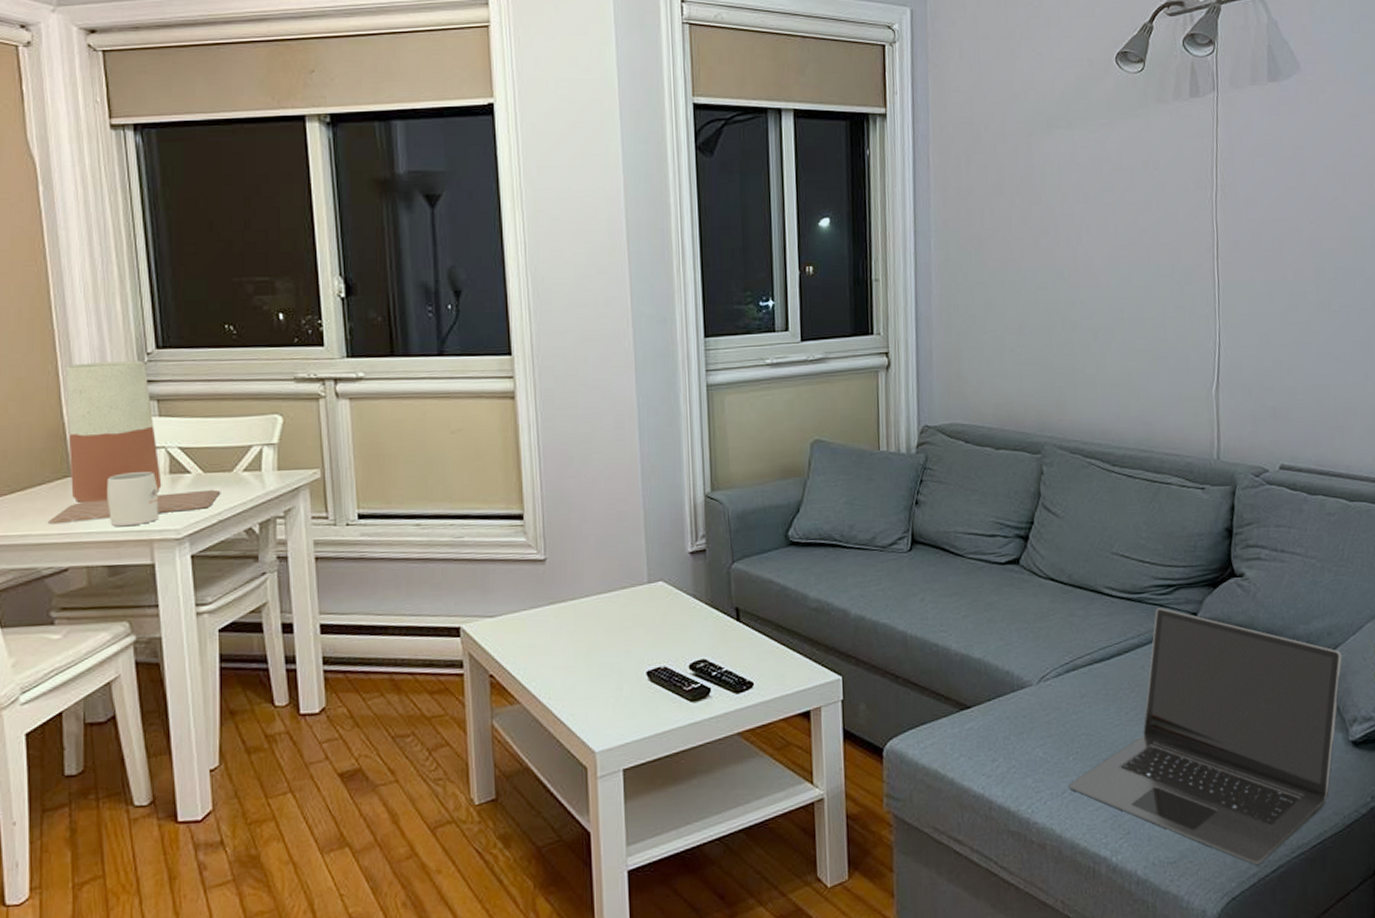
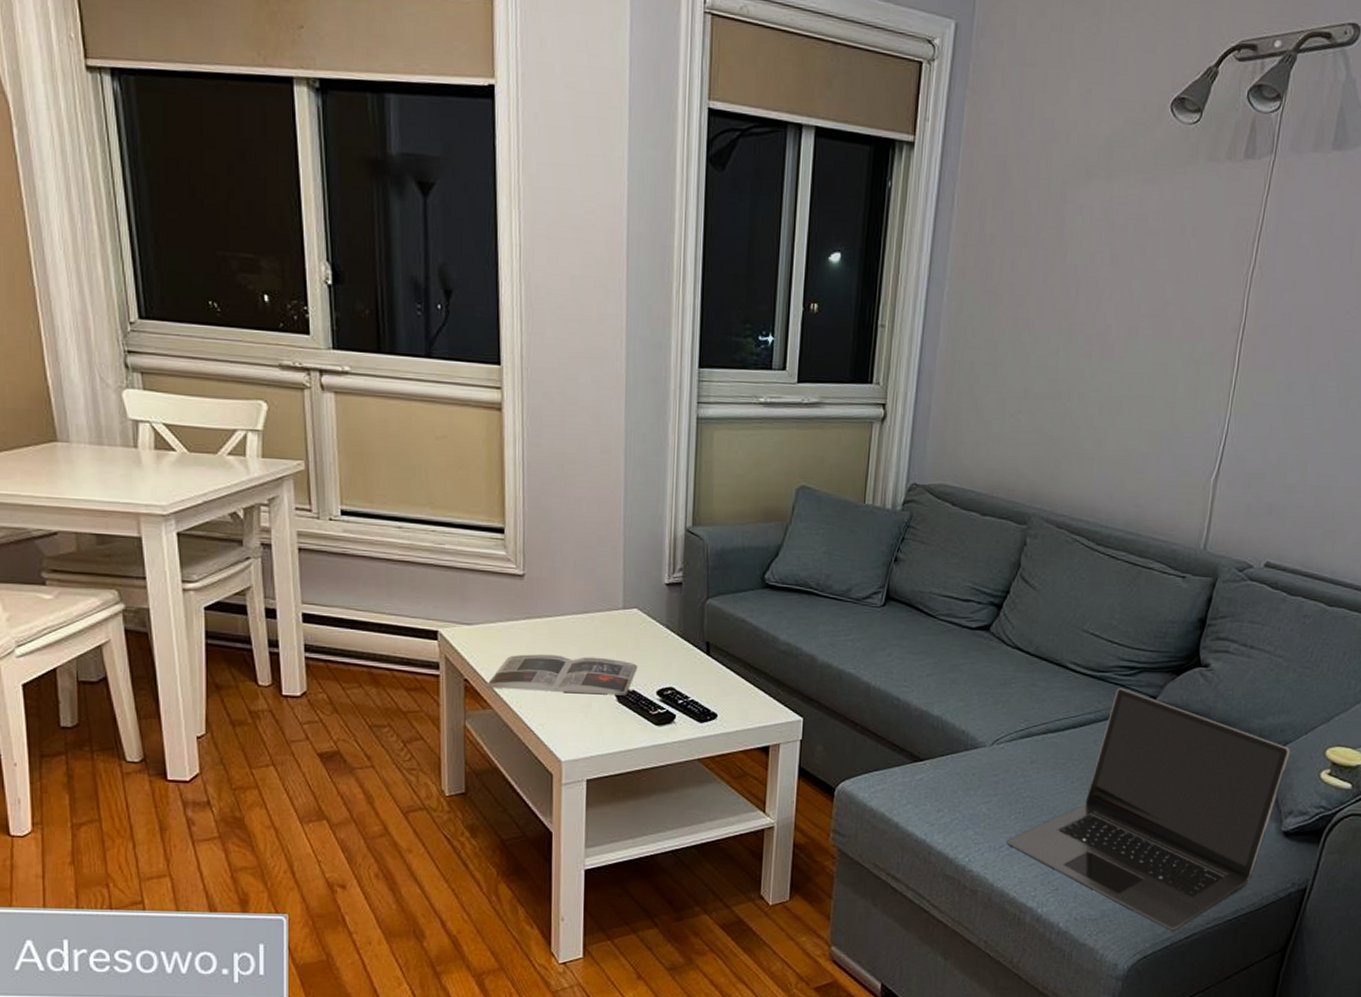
placemat: present [47,489,221,525] -> none [35,468,206,489]
vase: present [65,360,162,504] -> none [48,325,147,471]
mug: present [107,472,159,527] -> none [93,443,145,498]
magazine: none [511,636,668,682] -> present [485,654,638,696]

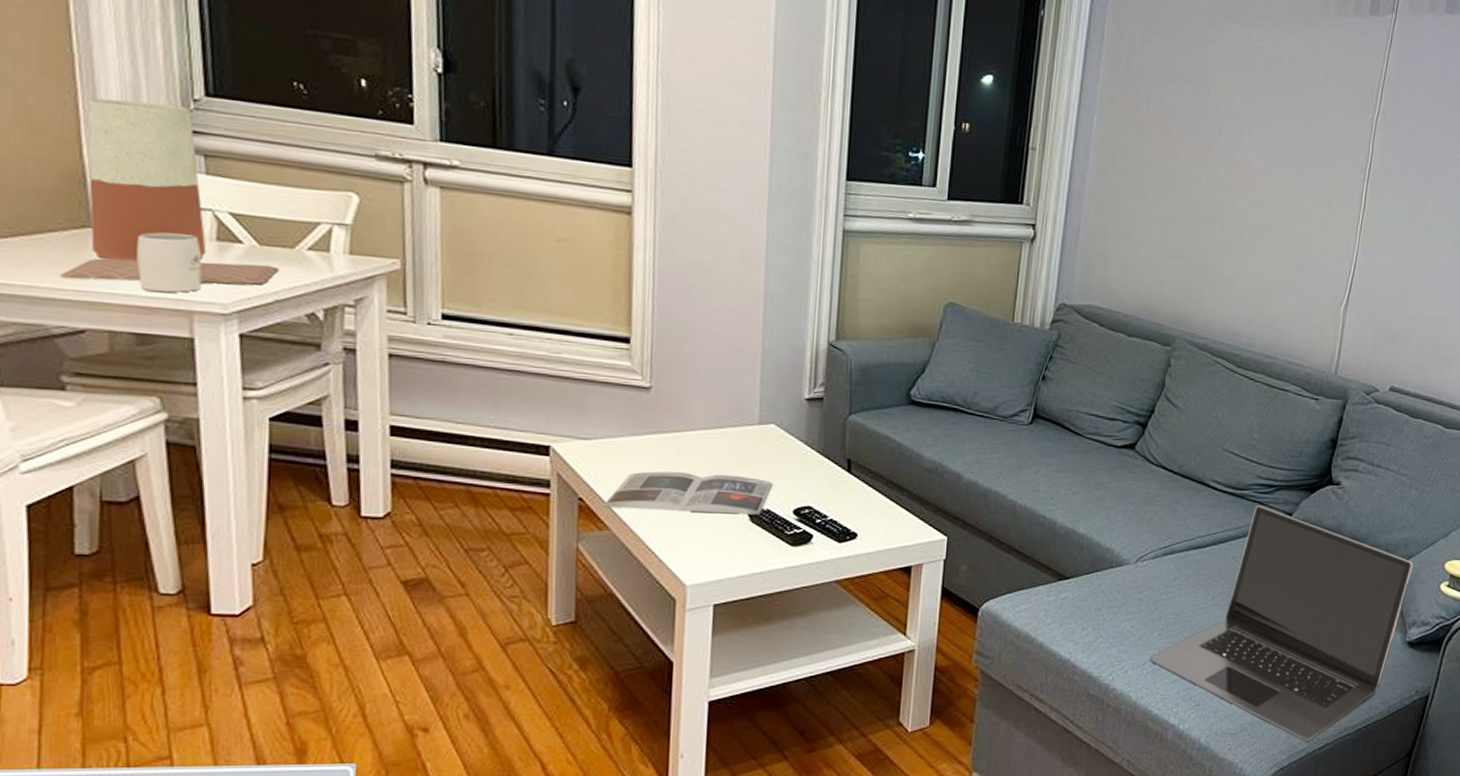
placemat: none [35,468,206,489] -> present [59,258,279,285]
vase: none [48,325,147,471] -> present [87,98,207,261]
mug: none [93,443,145,498] -> present [137,232,203,293]

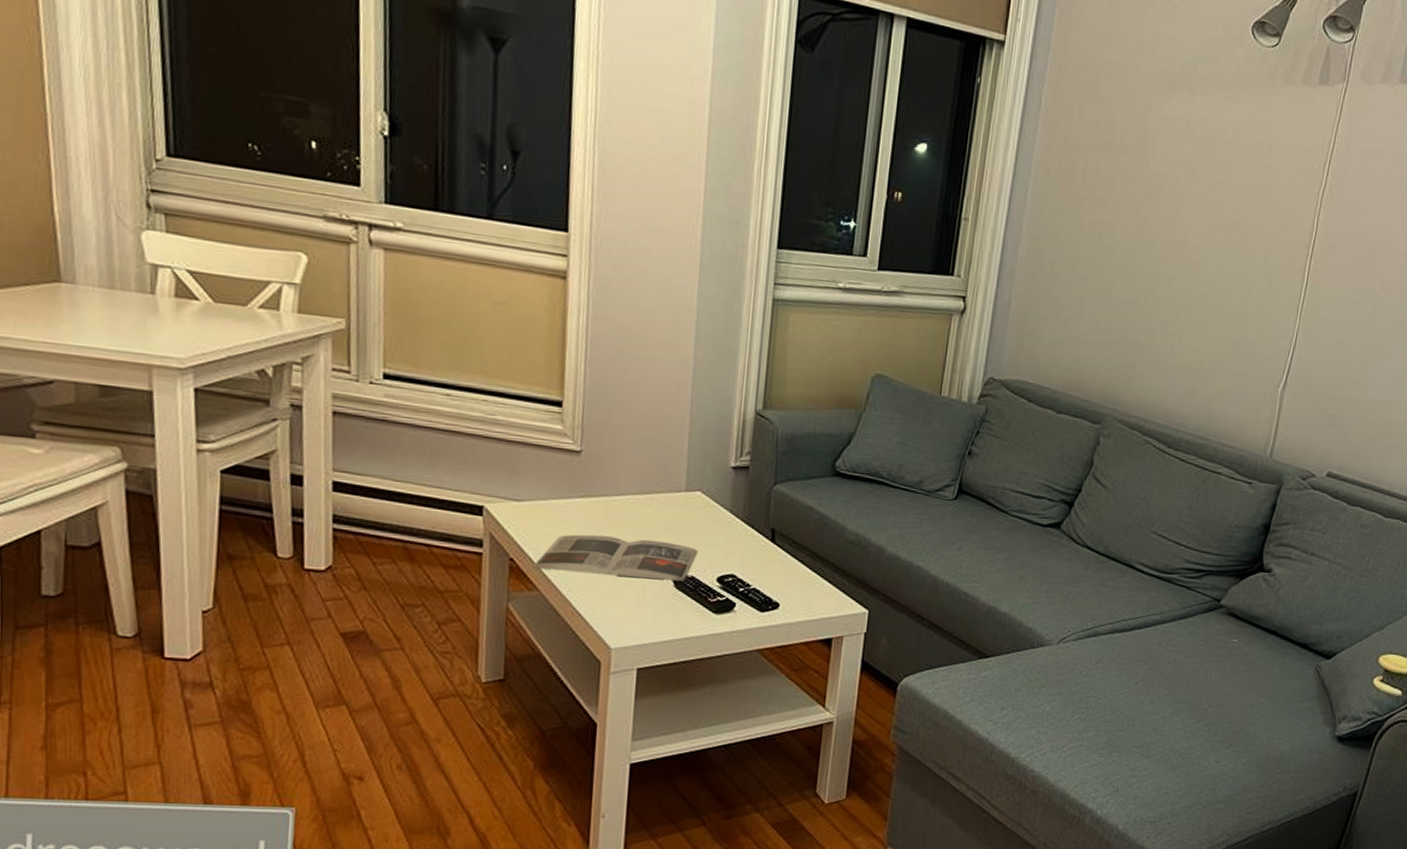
placemat: present [59,258,279,285] -> none [30,311,232,342]
vase: present [87,98,207,261] -> none [58,157,166,315]
mug: present [137,232,203,293] -> none [101,287,162,347]
laptop: present [1150,505,1414,742] -> none [1069,590,1346,834]

